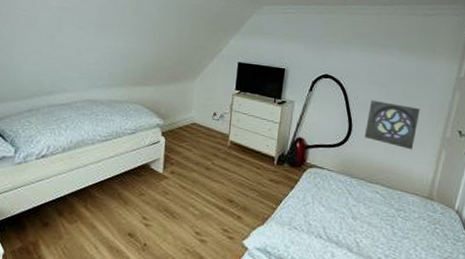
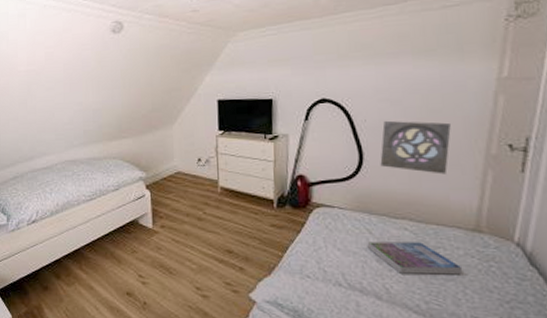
book: none [346,201,416,234] -> present [367,242,463,275]

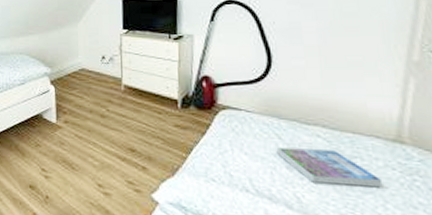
wall ornament: present [380,120,451,174] -> none [290,23,367,80]

